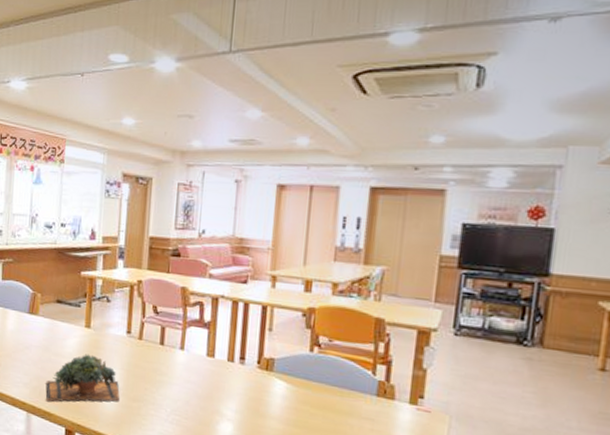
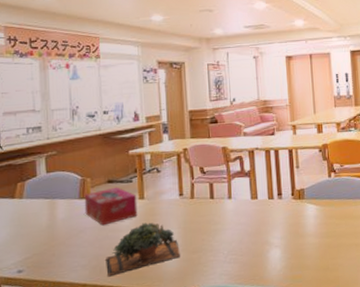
tissue box: none [32,308,83,347] -> present [84,187,138,226]

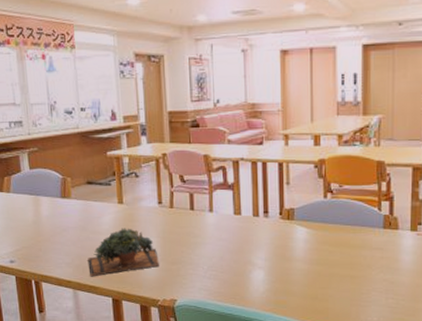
tissue box: present [84,187,138,226] -> none [65,189,117,227]

